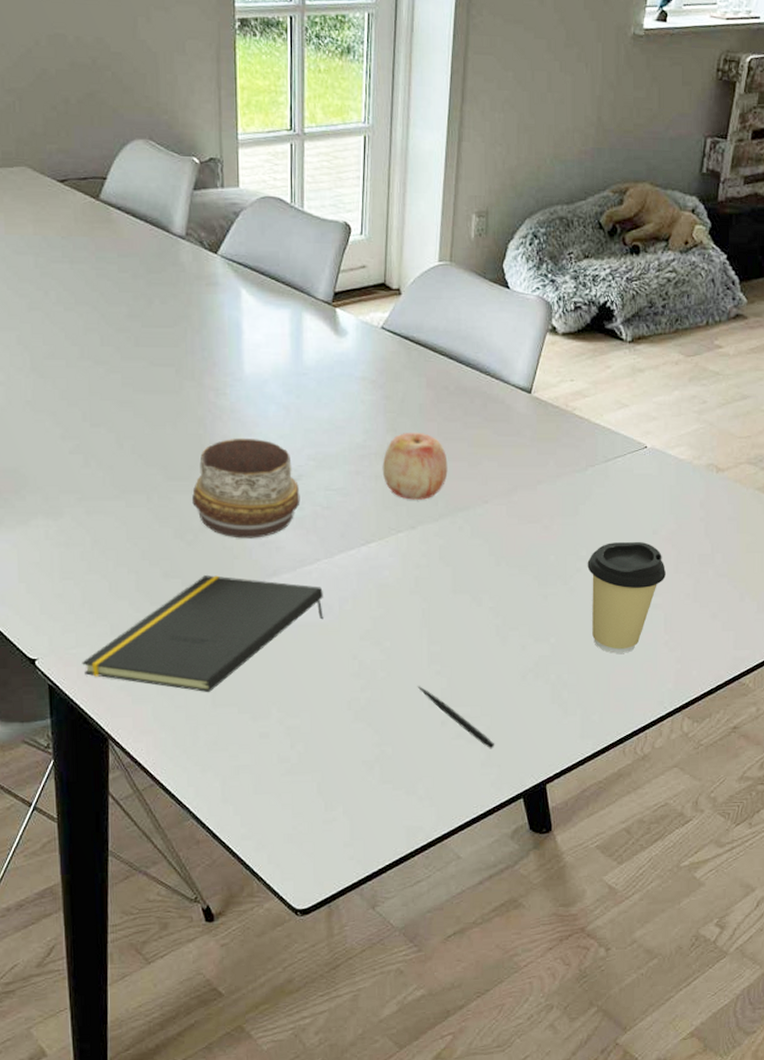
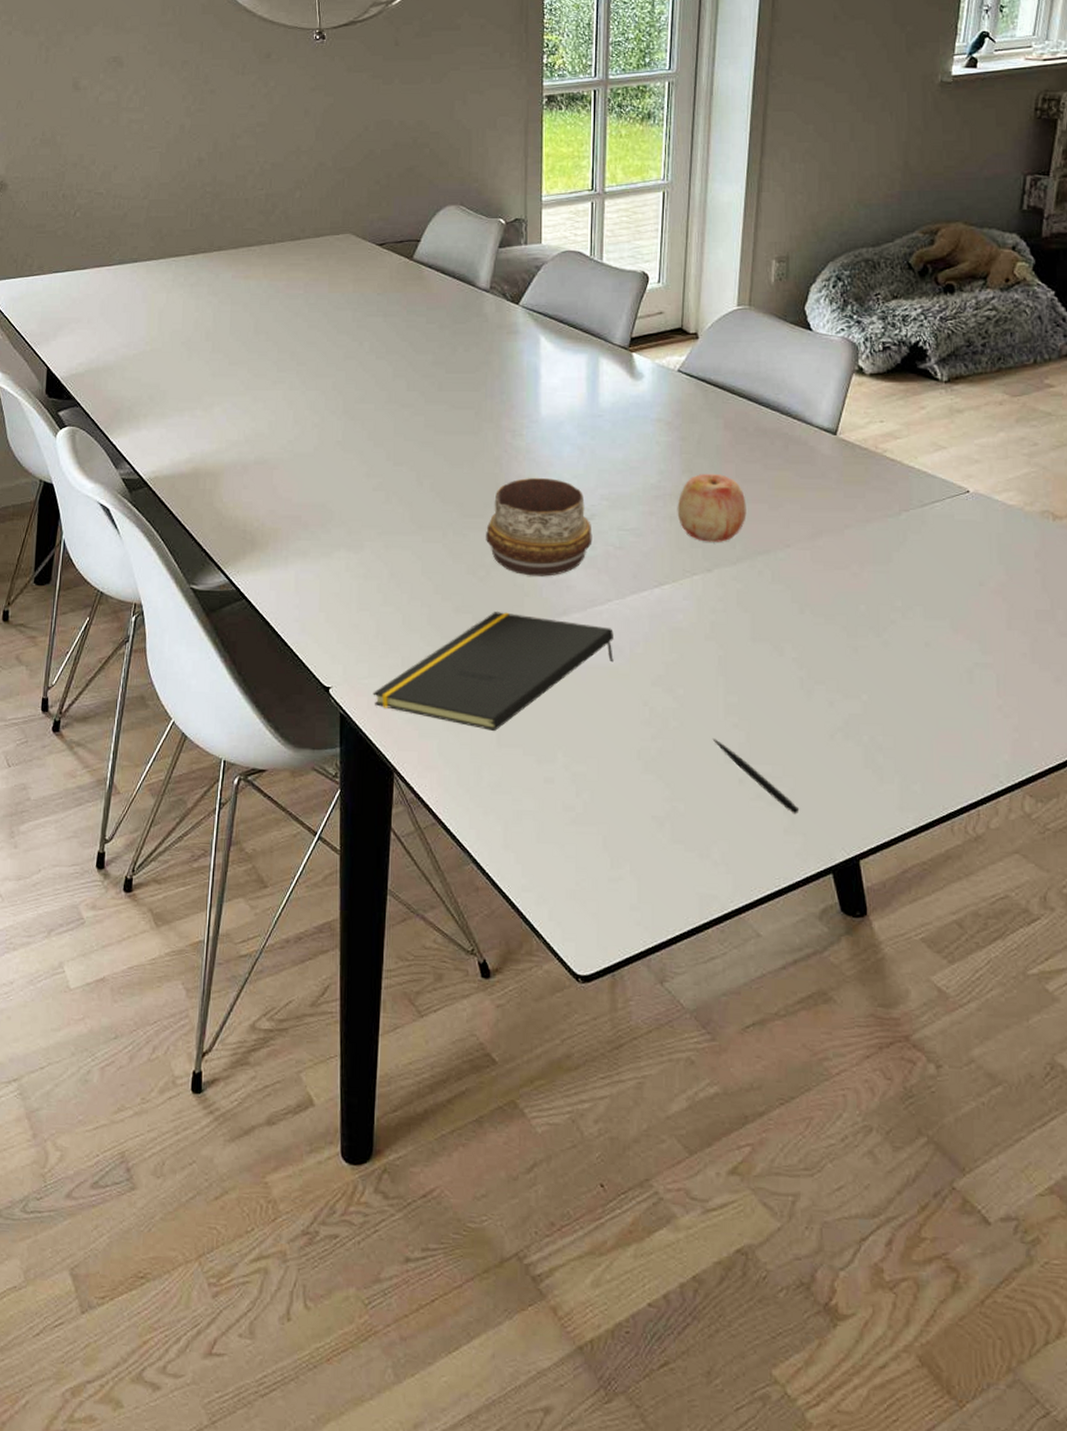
coffee cup: present [587,541,666,654] -> none [903,592,996,717]

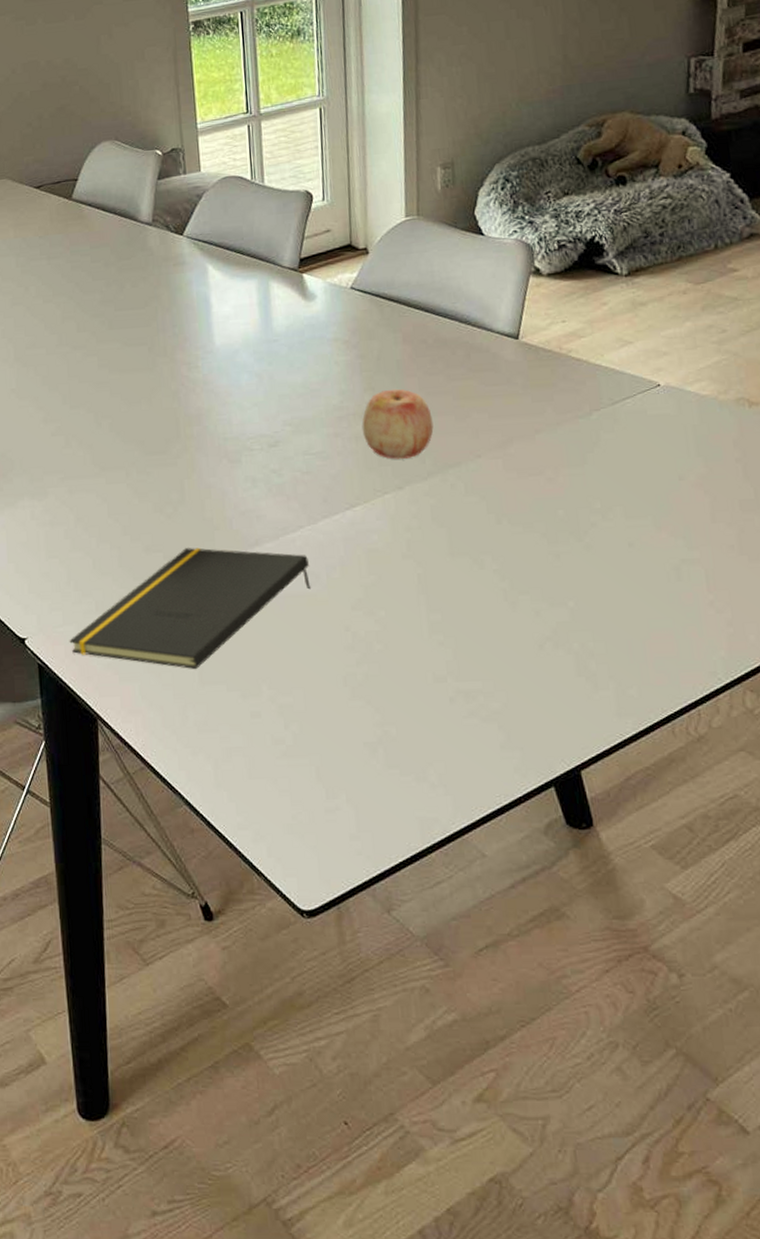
decorative bowl: present [486,477,593,577] -> none [170,408,279,509]
pen: present [712,739,800,815] -> none [418,659,515,730]

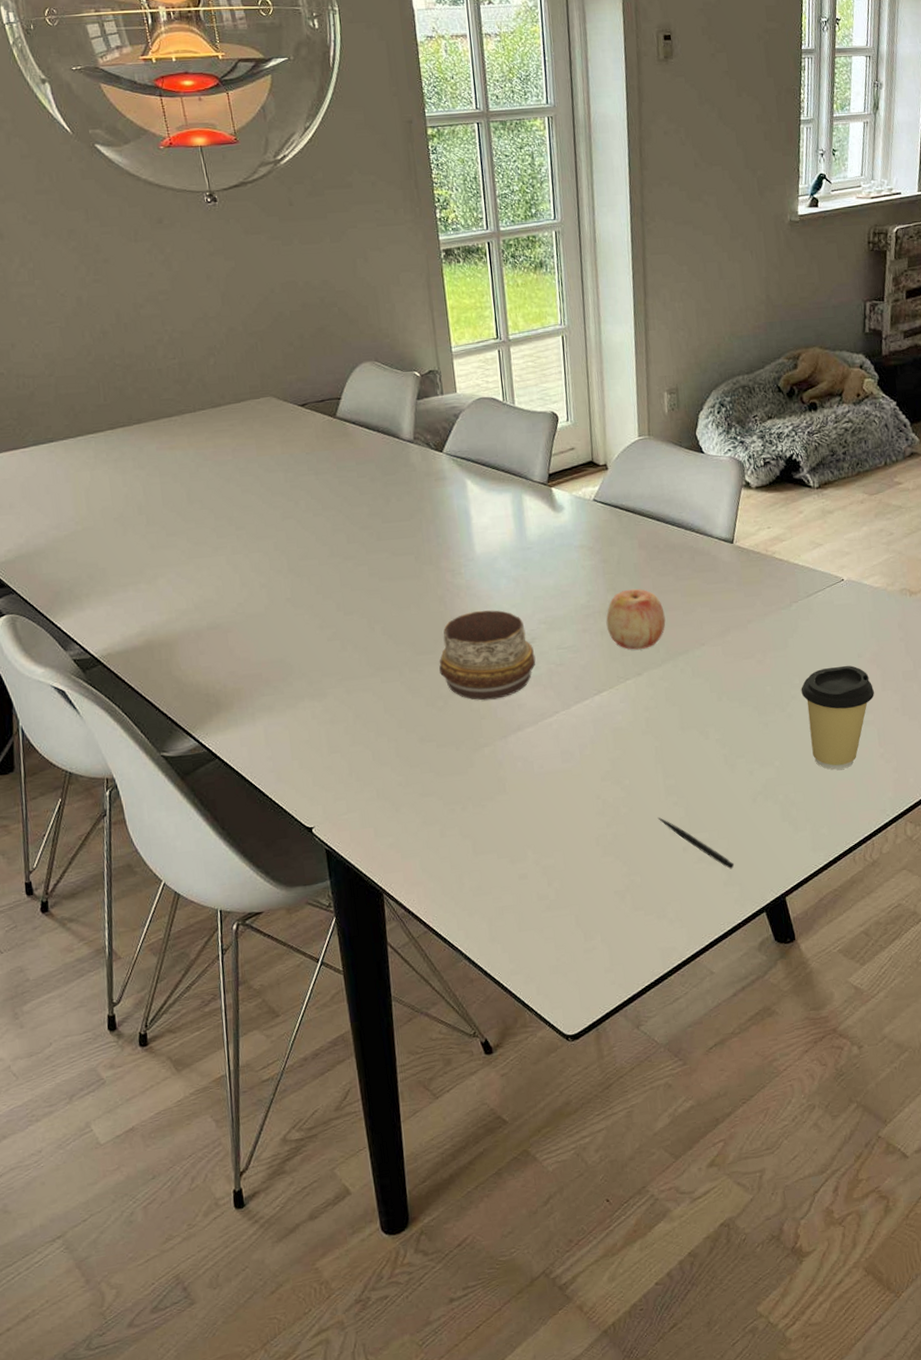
notepad: present [69,547,311,669] -> none [353,735,567,843]
decorative bowl: none [170,408,279,509] -> present [439,610,536,701]
pen: none [418,659,515,730] -> present [657,817,735,870]
coffee cup: none [603,489,701,617] -> present [801,665,874,770]

